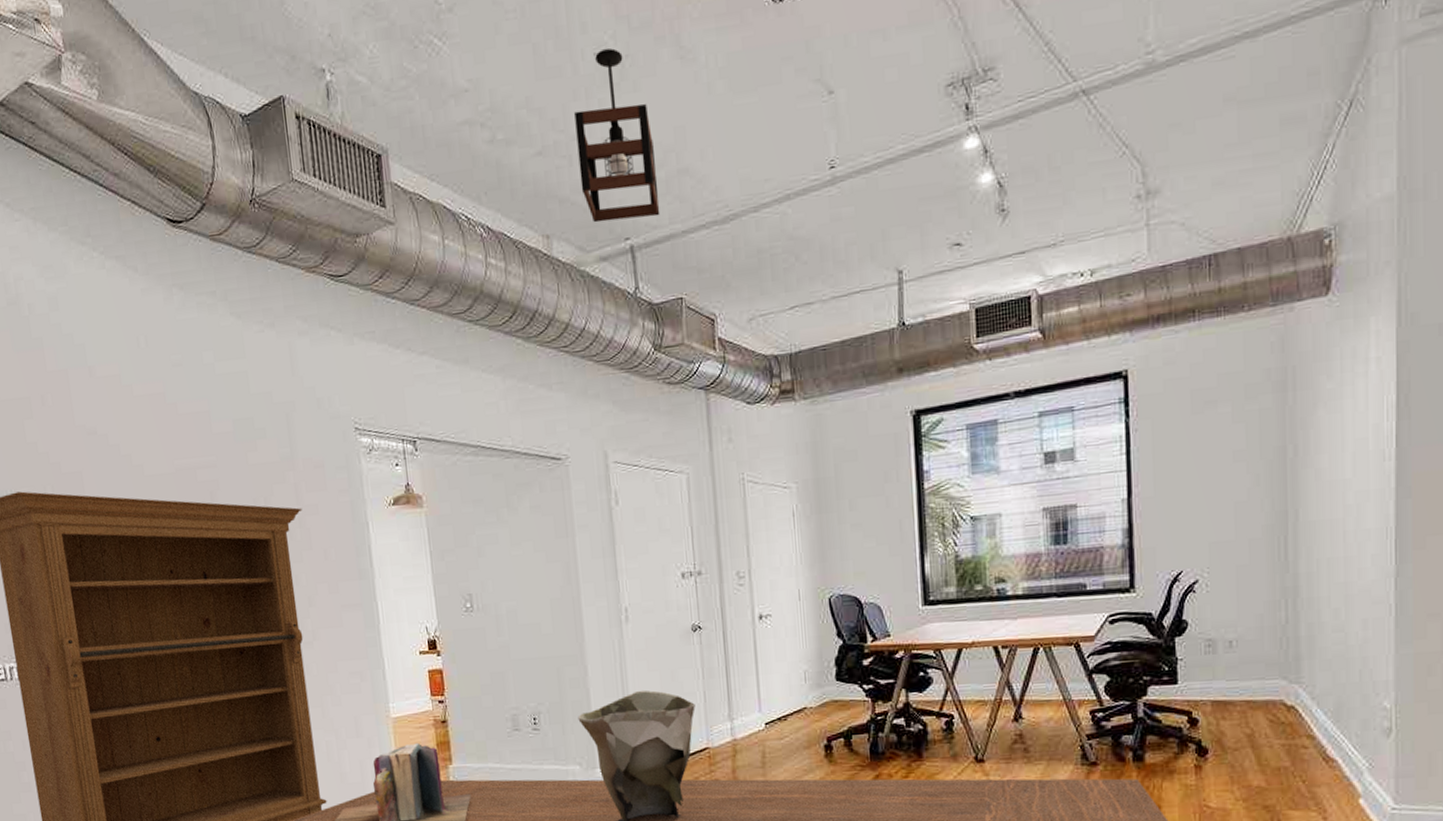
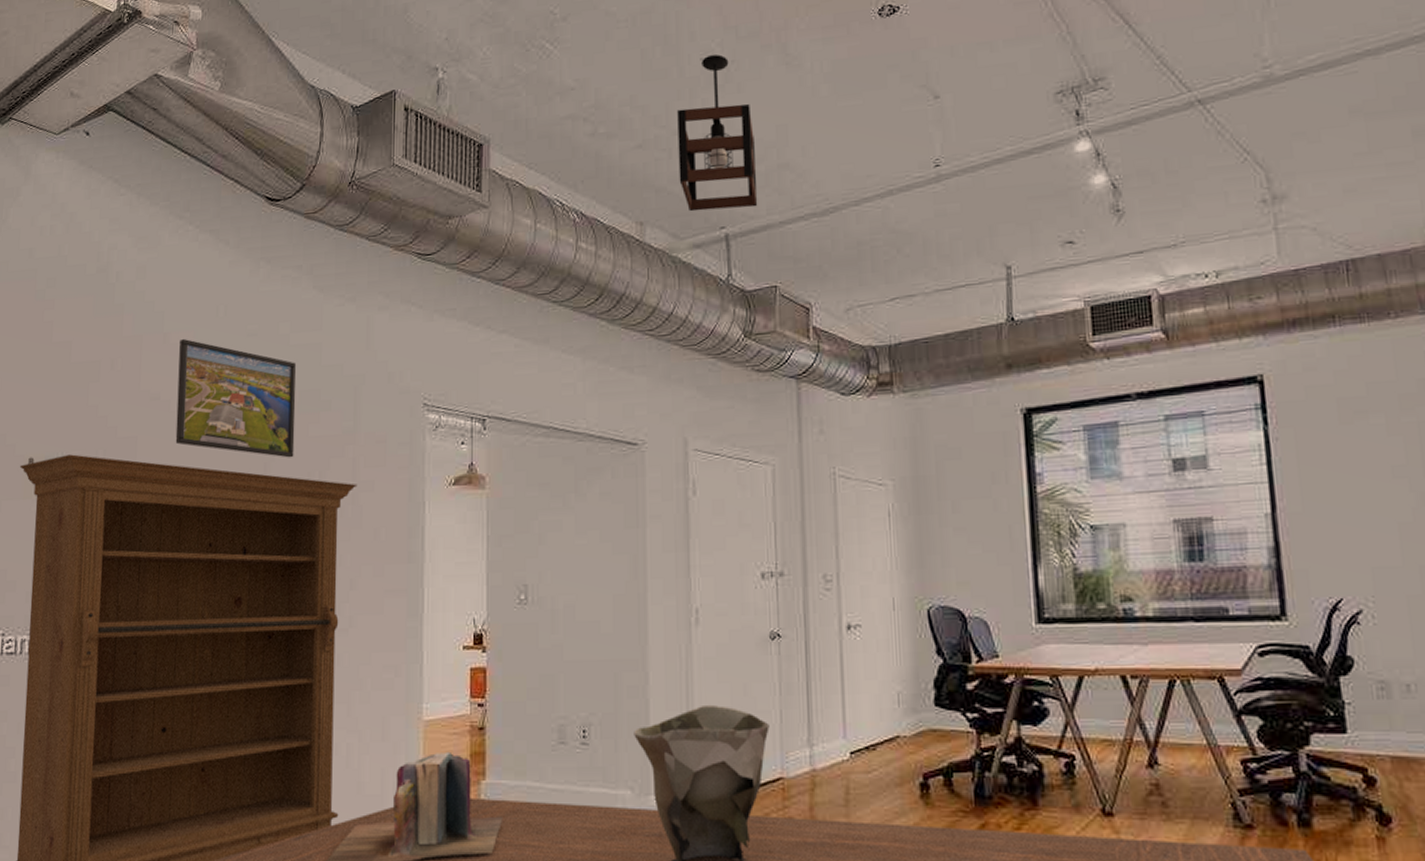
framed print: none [106,371,238,486] -> present [175,338,297,458]

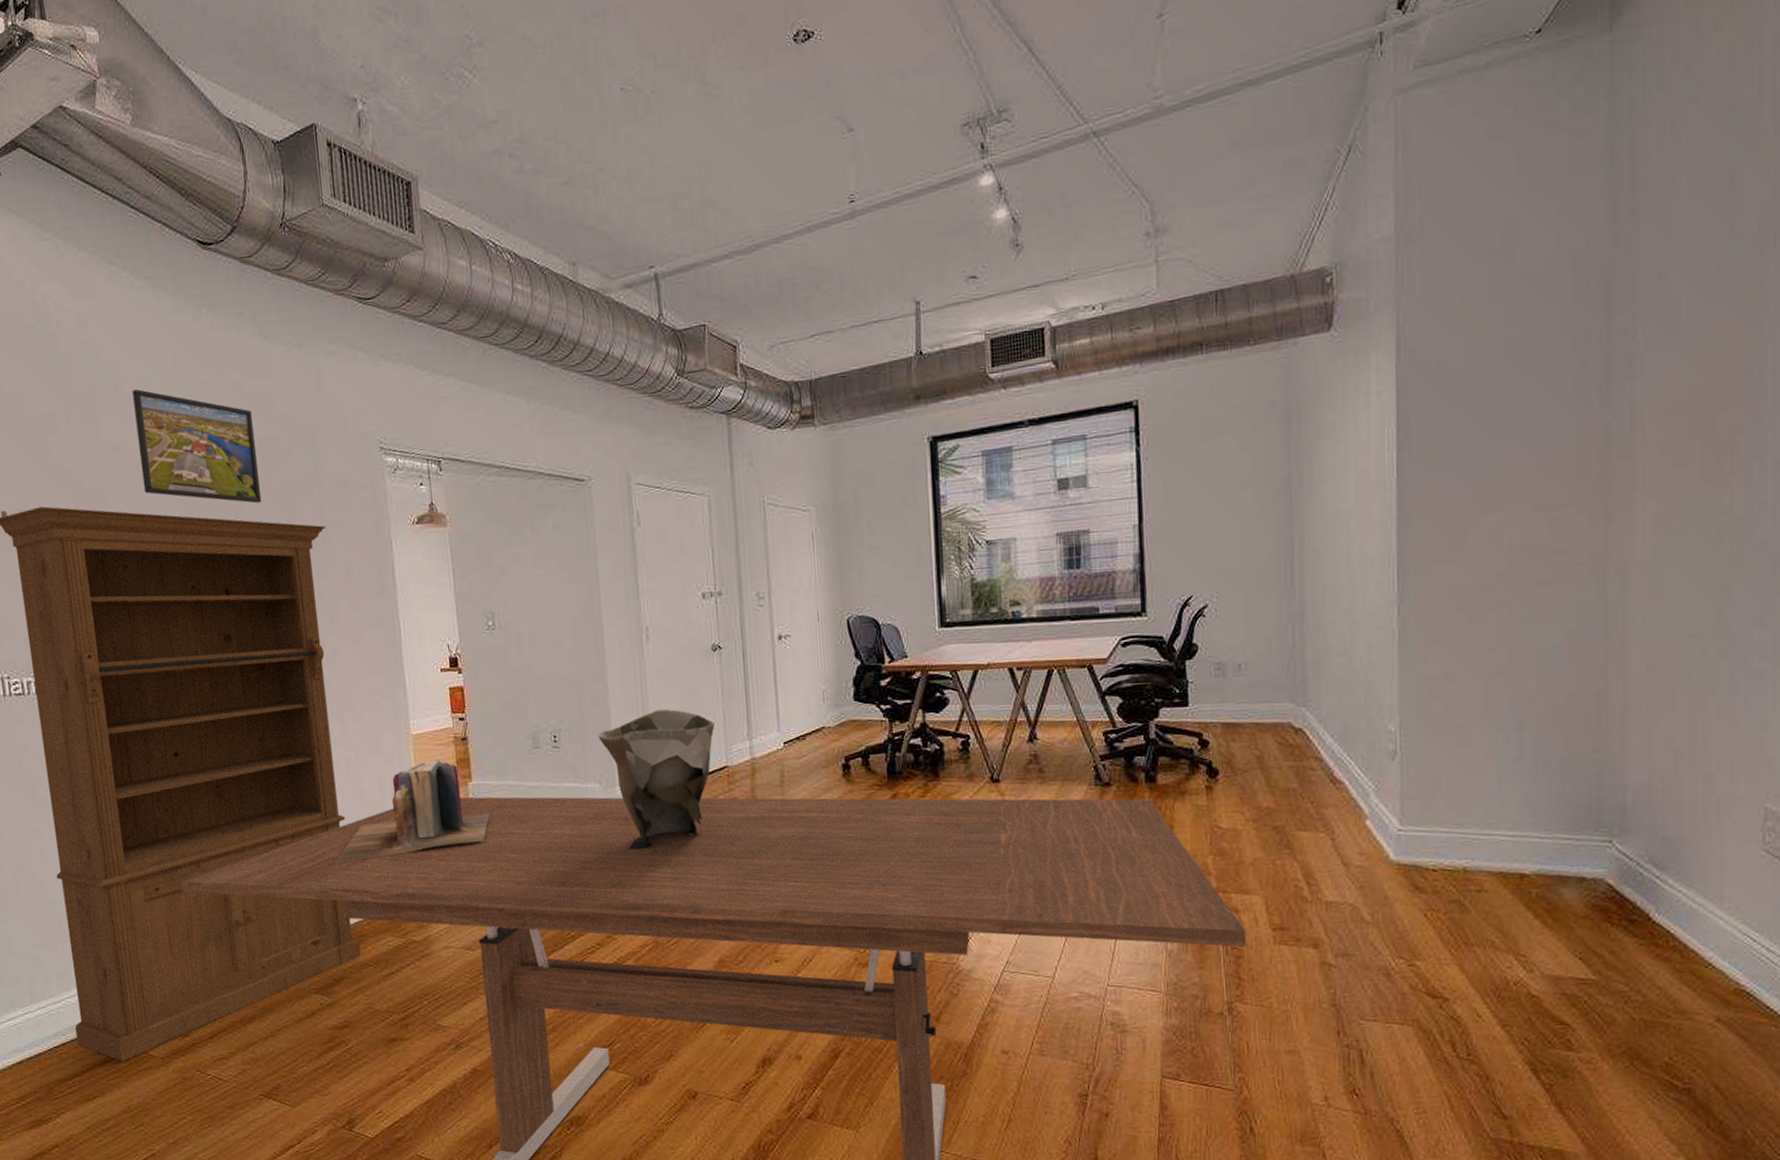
pendant light: present [677,54,758,212] -> none [601,84,684,251]

